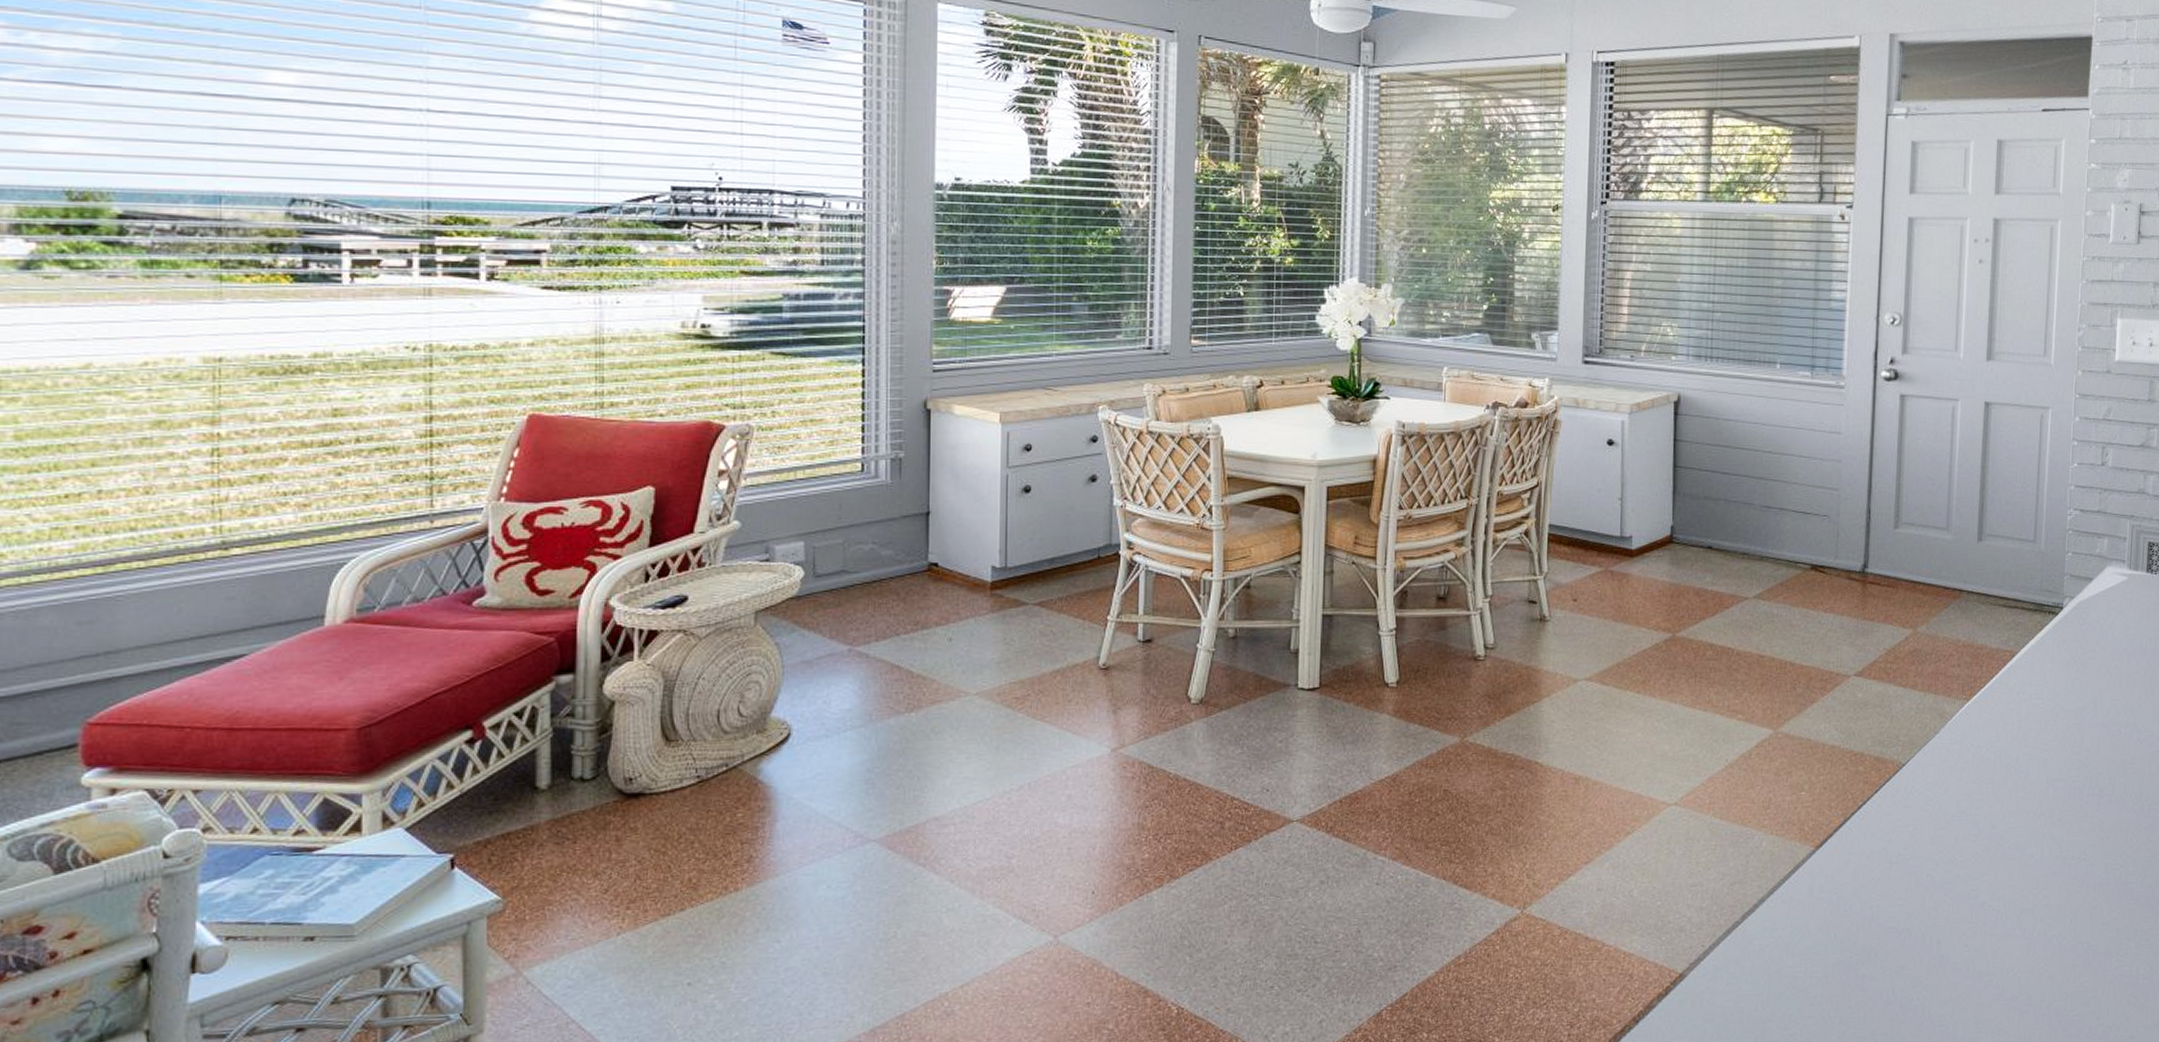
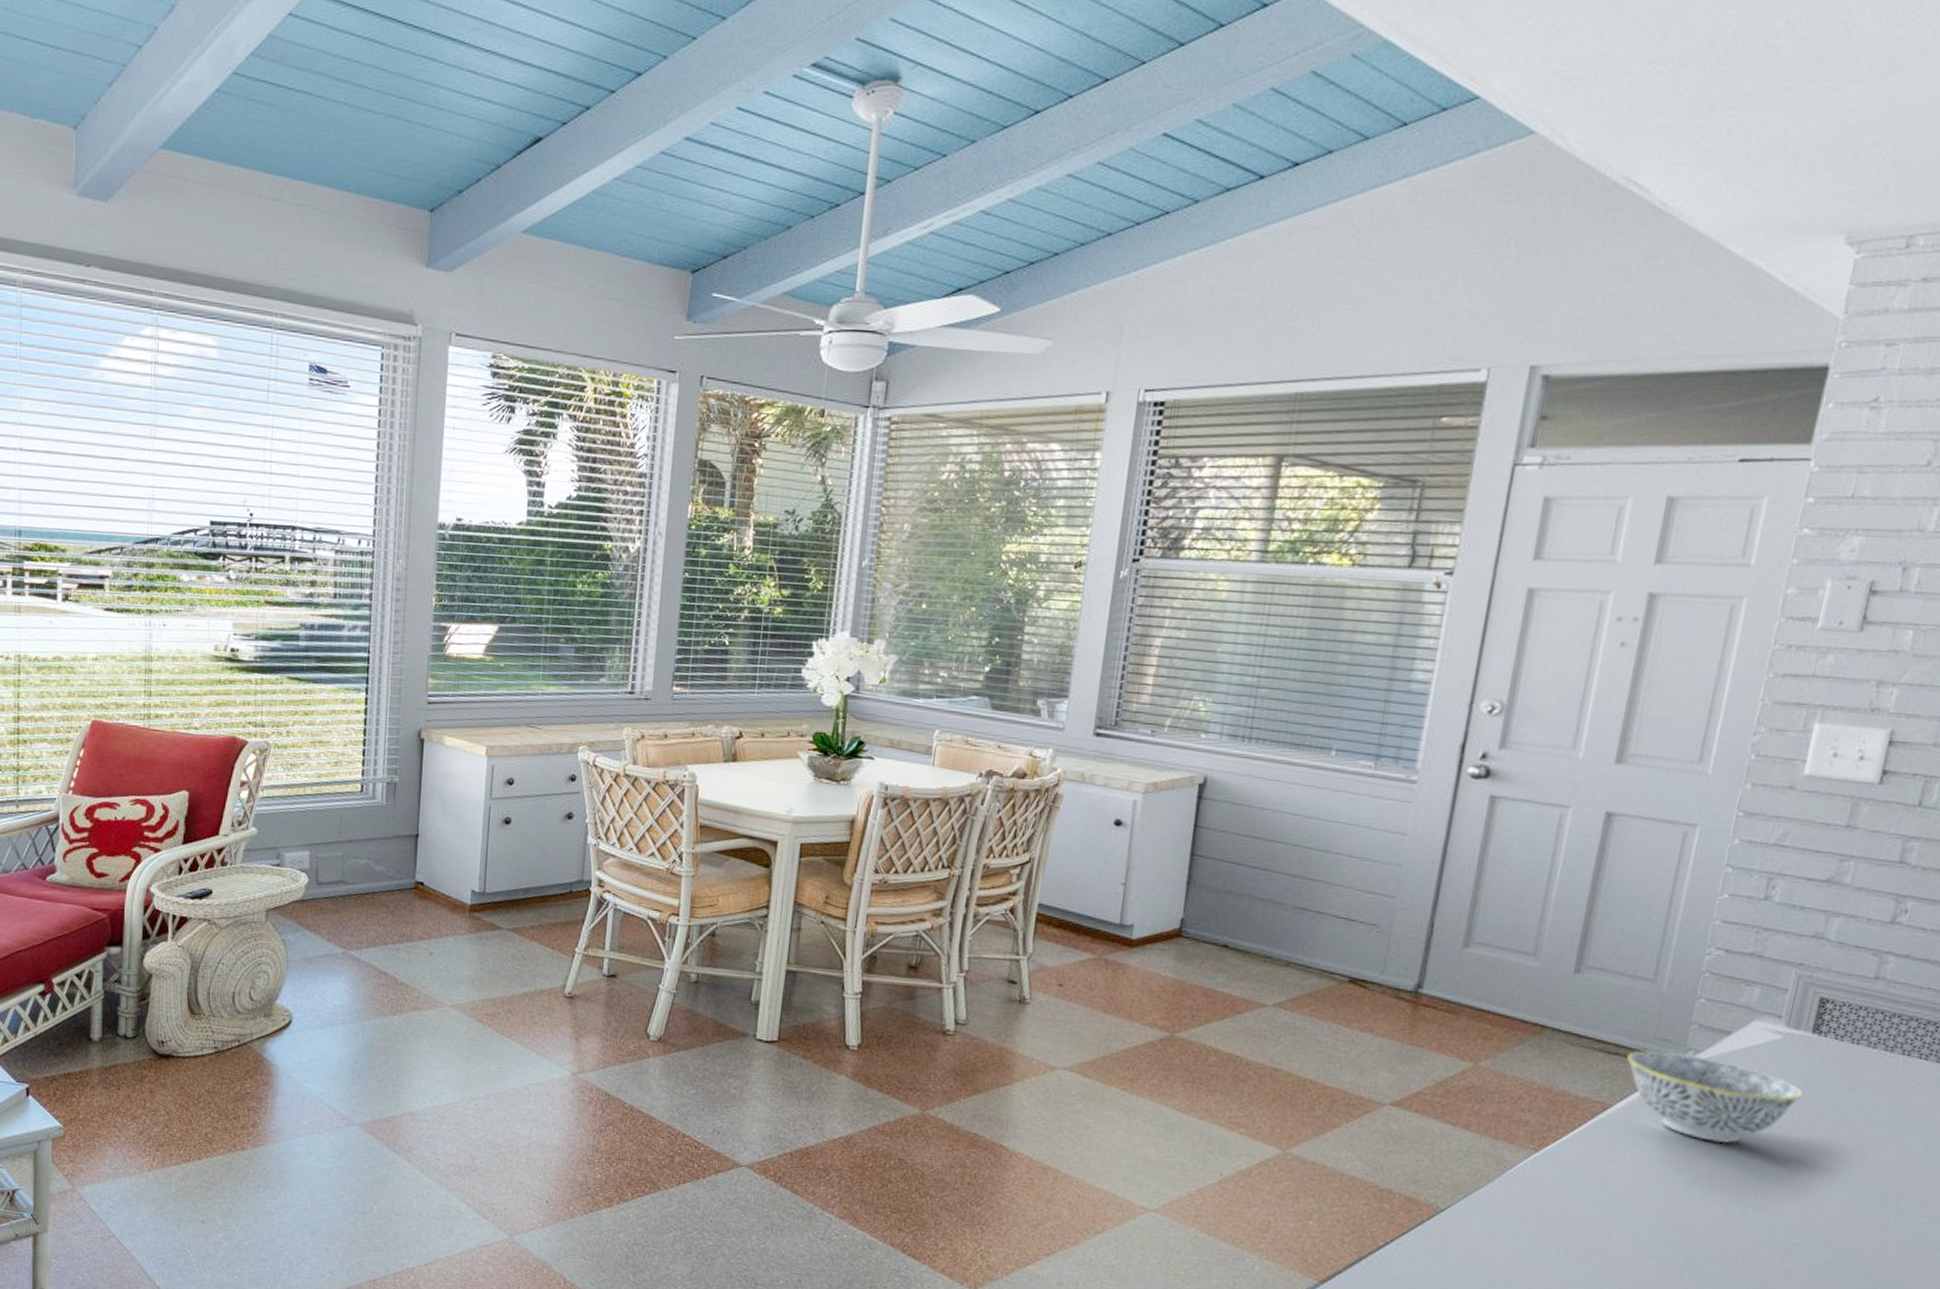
bowl: none [2022,600,2146,674] -> present [1626,1050,1803,1144]

